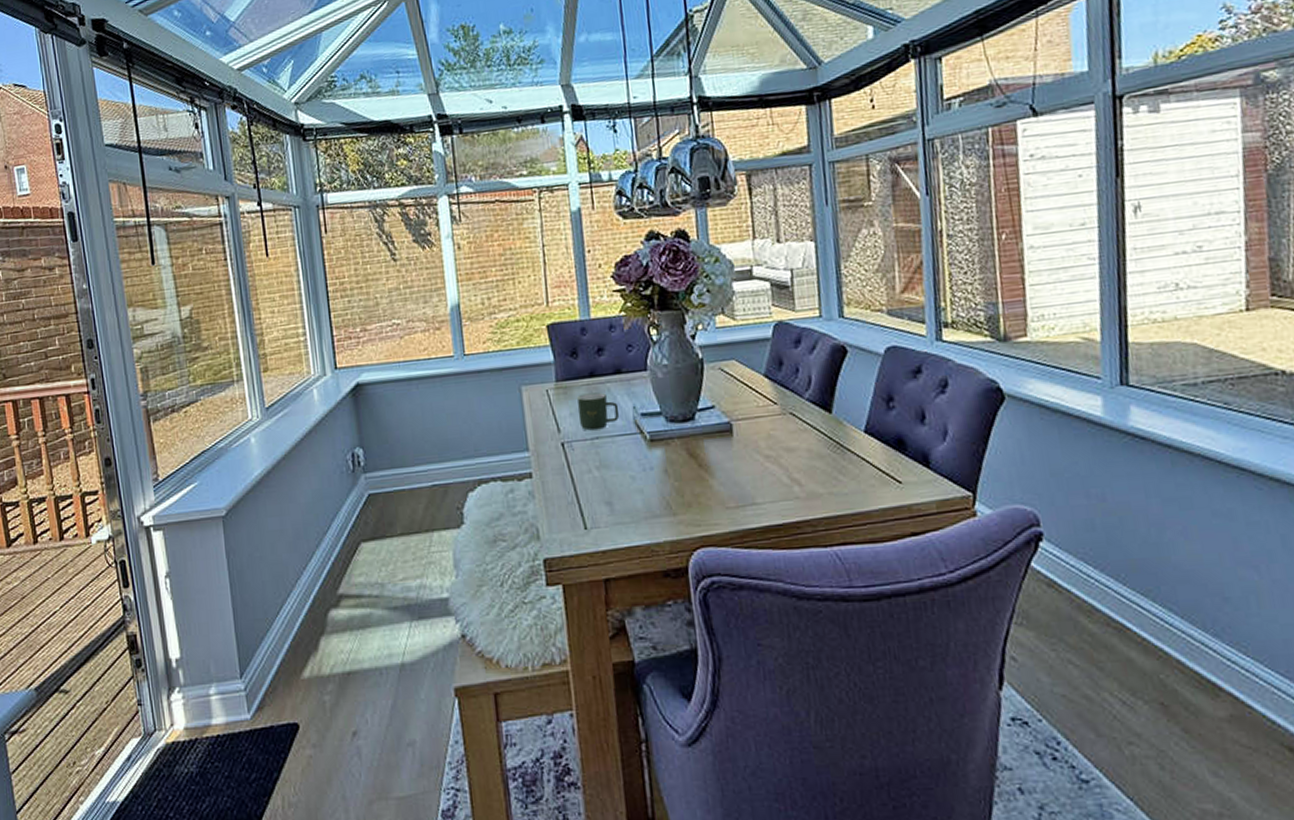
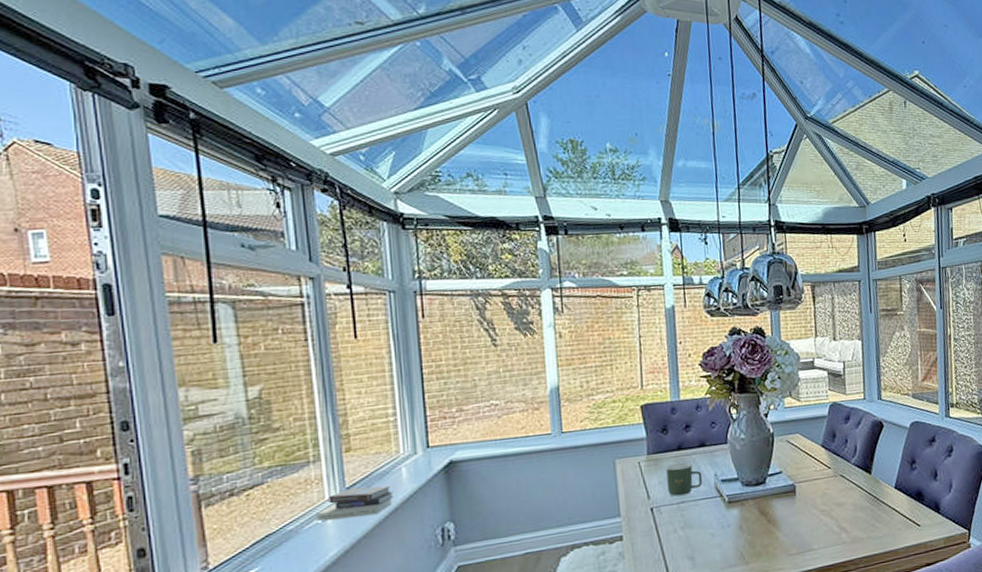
books: none [242,407,307,440] -> present [316,485,394,521]

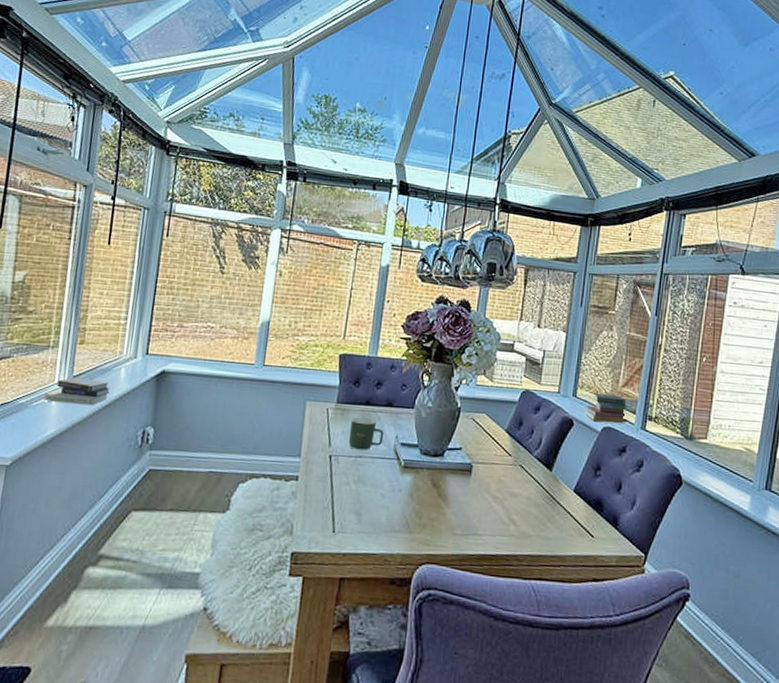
books: none [892,390,933,419] -> present [585,392,628,423]

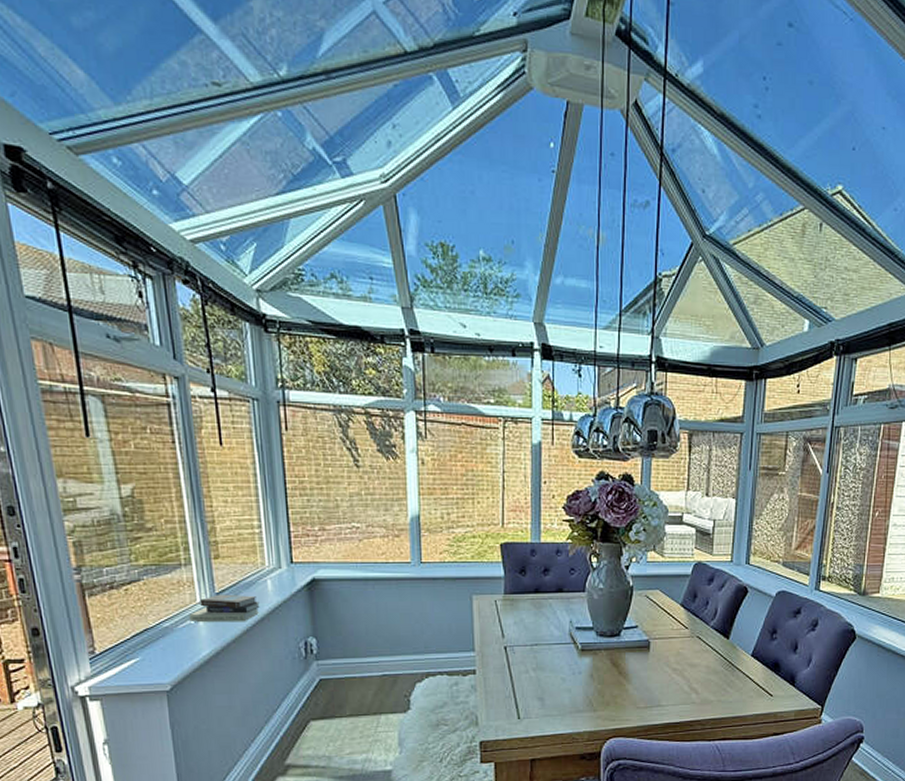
mug: present [348,417,384,451] -> none [521,606,558,638]
books: present [585,392,628,423] -> none [759,557,802,587]

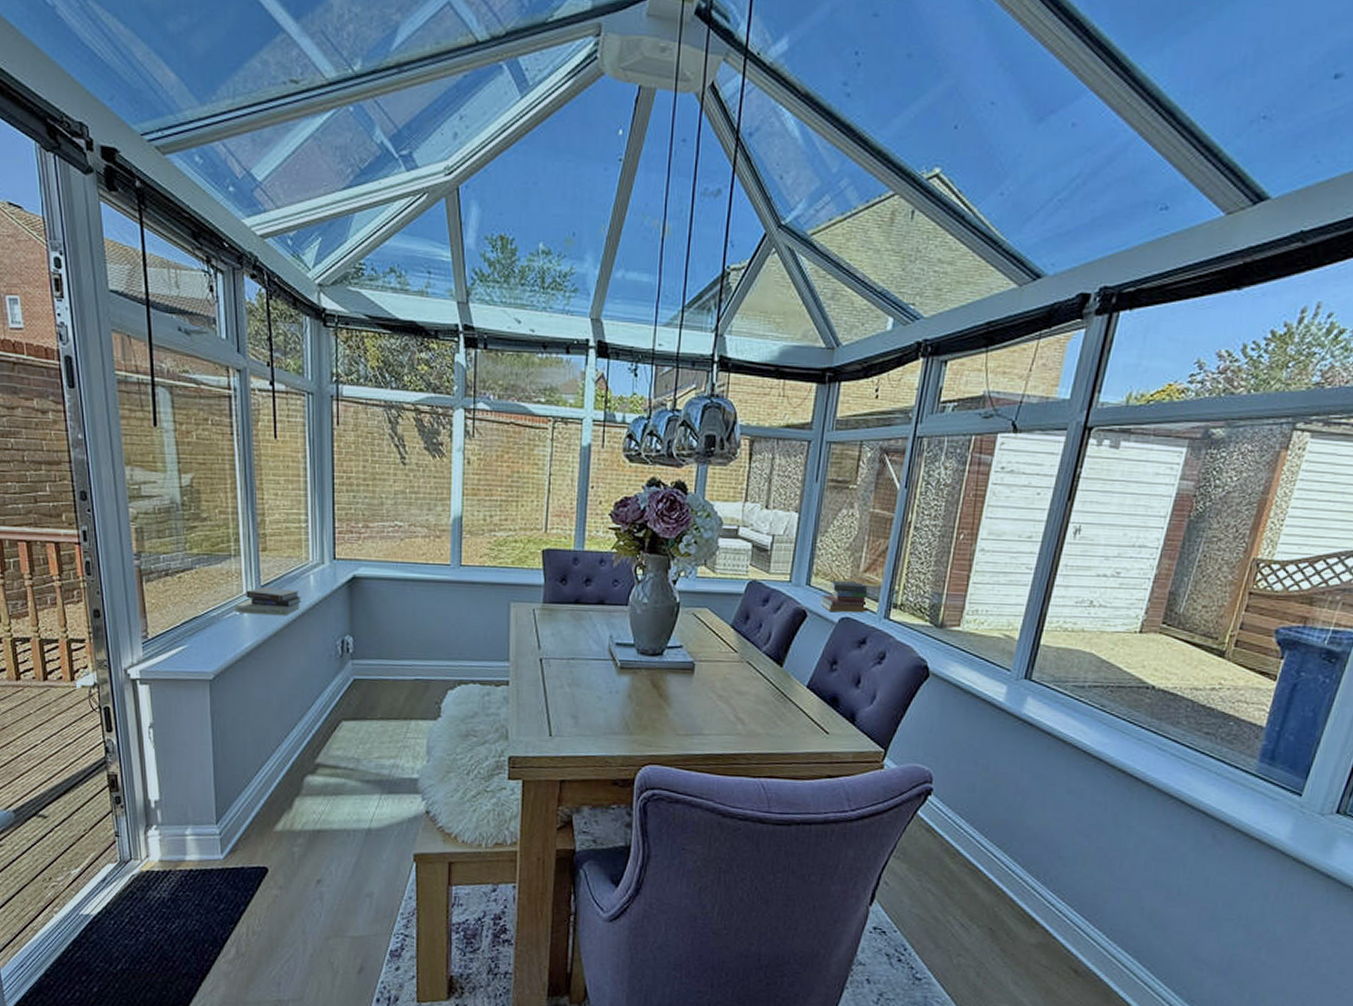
books: none [759,557,802,587] -> present [820,579,870,613]

